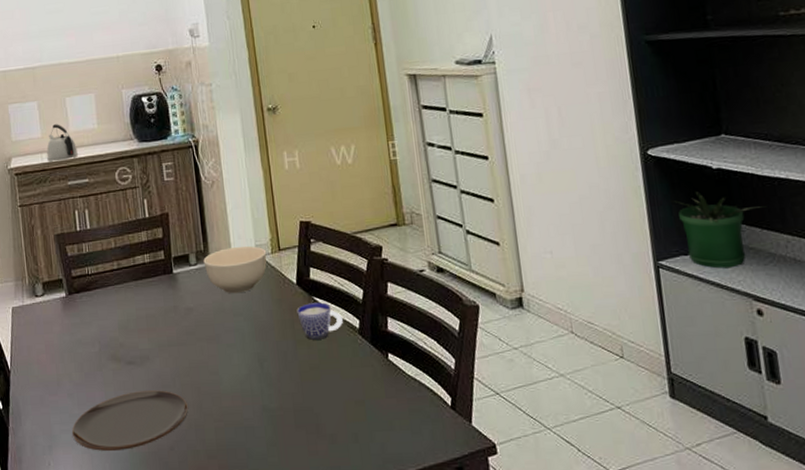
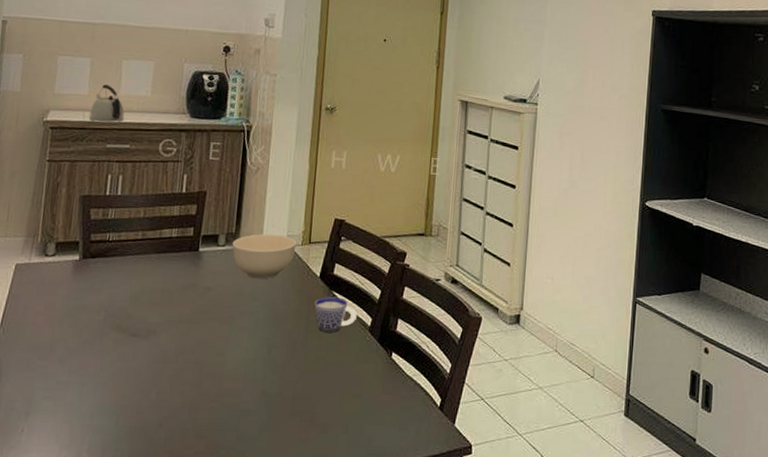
plate: present [71,390,188,451] -> none [55,364,187,423]
planter: present [671,191,766,269] -> none [656,242,727,311]

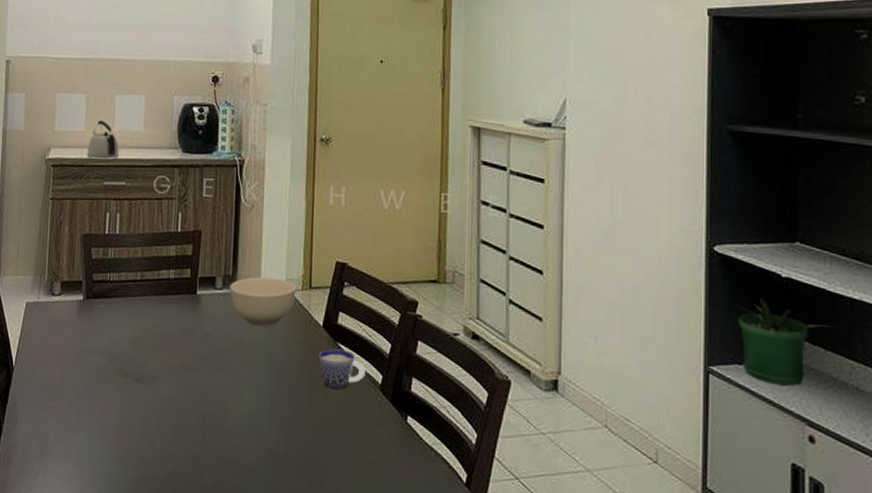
planter: none [656,242,727,311] -> present [732,297,833,387]

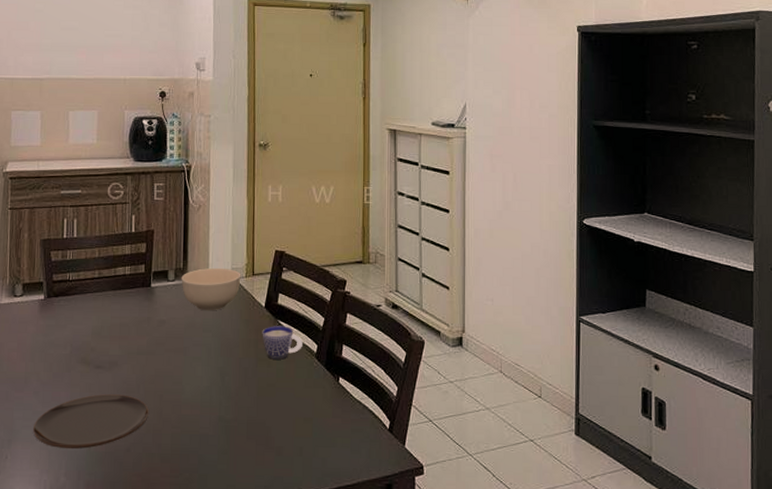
plate: none [66,411,190,471] -> present [32,394,149,449]
kettle: present [87,120,120,159] -> none [43,135,75,170]
planter: present [732,297,833,387] -> none [597,259,672,328]

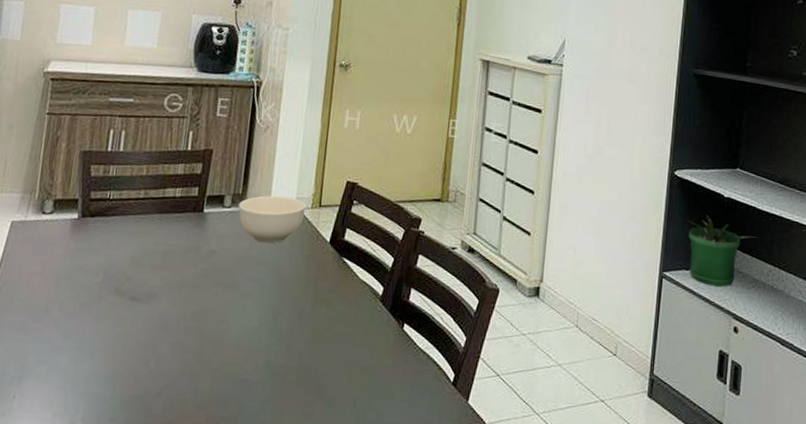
plate: present [32,394,149,449] -> none [49,329,188,391]
cup: present [262,326,303,360] -> none [323,263,368,301]
planter: none [597,259,672,328] -> present [685,214,759,287]

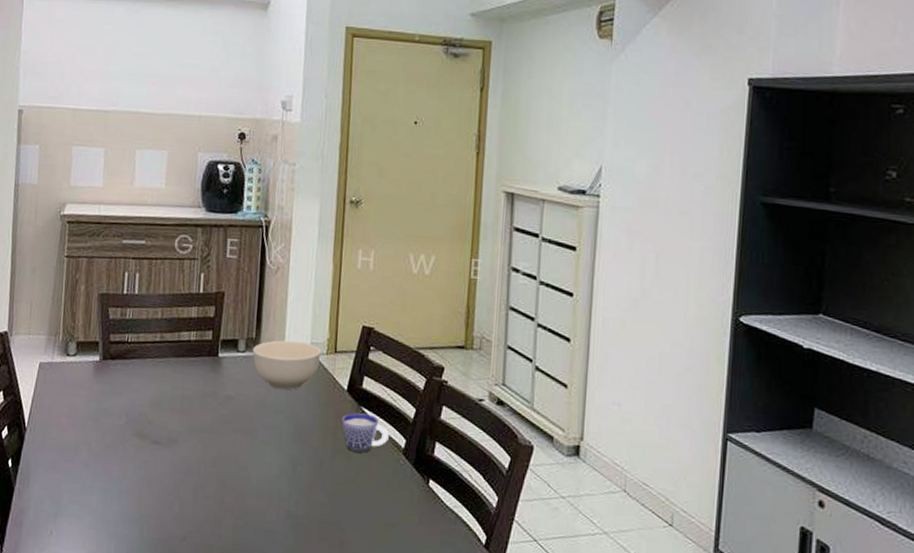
cup: none [323,263,368,301] -> present [342,413,389,453]
planter: present [685,214,759,287] -> none [754,367,849,454]

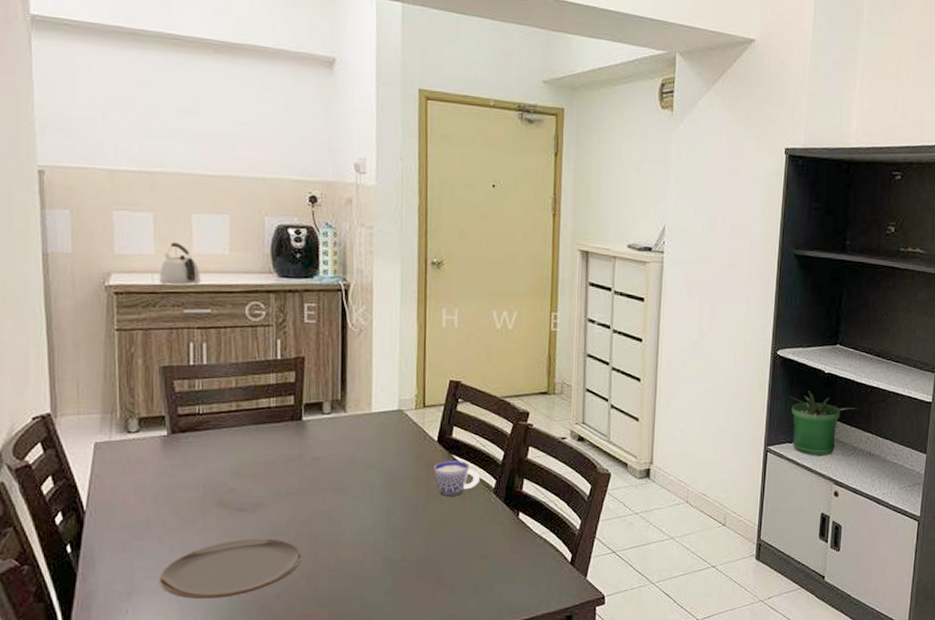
plate: none [81,473,209,532] -> present [159,538,302,599]
kettle: none [105,176,140,217] -> present [160,242,202,285]
bowl: present [252,340,322,390] -> none [339,399,410,446]
planter: none [754,367,849,454] -> present [788,390,858,456]

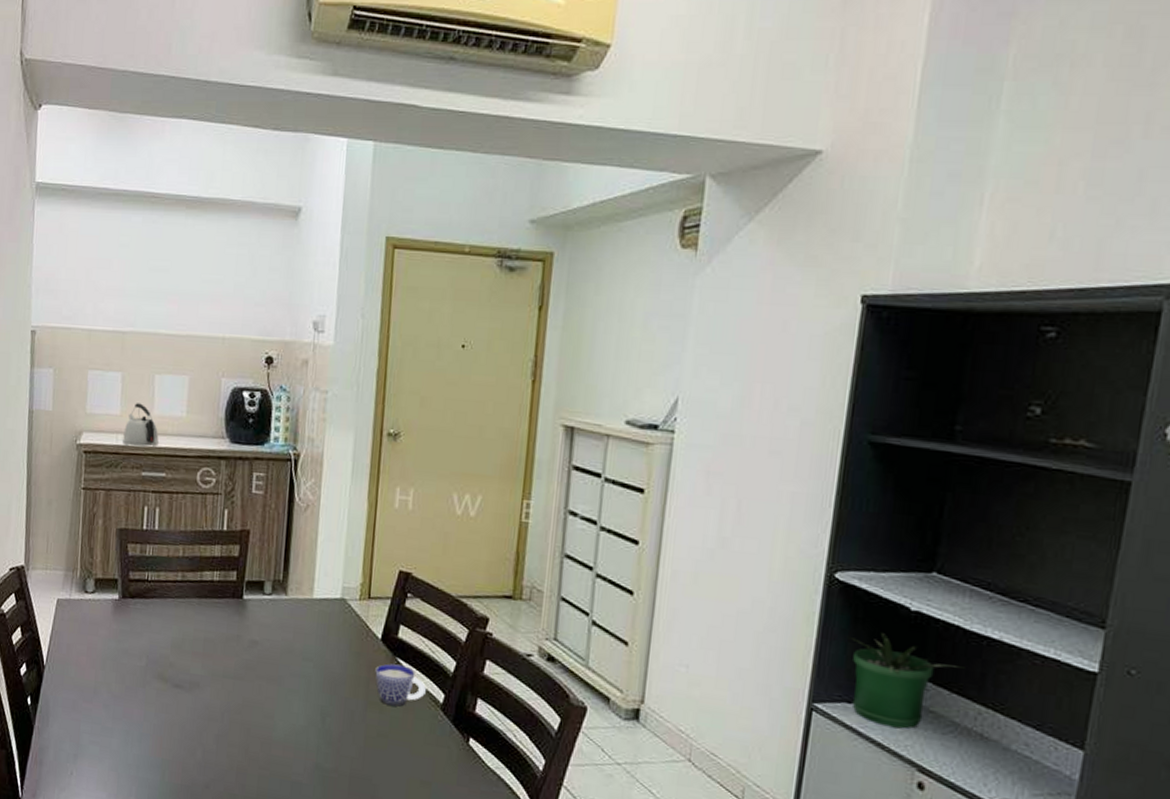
plate: present [159,538,302,599] -> none [101,717,233,777]

